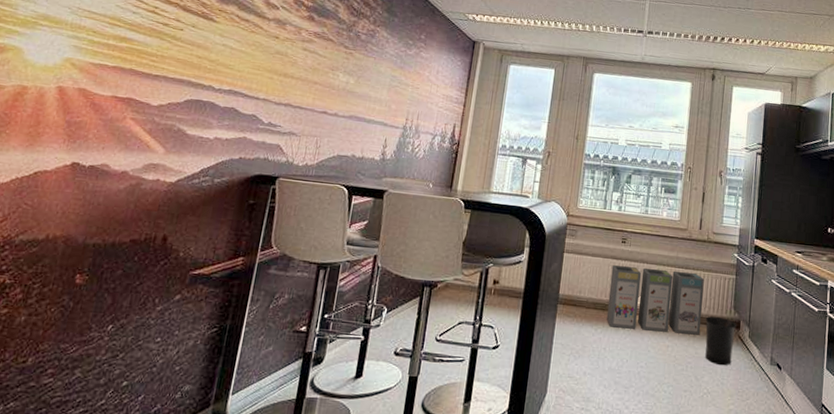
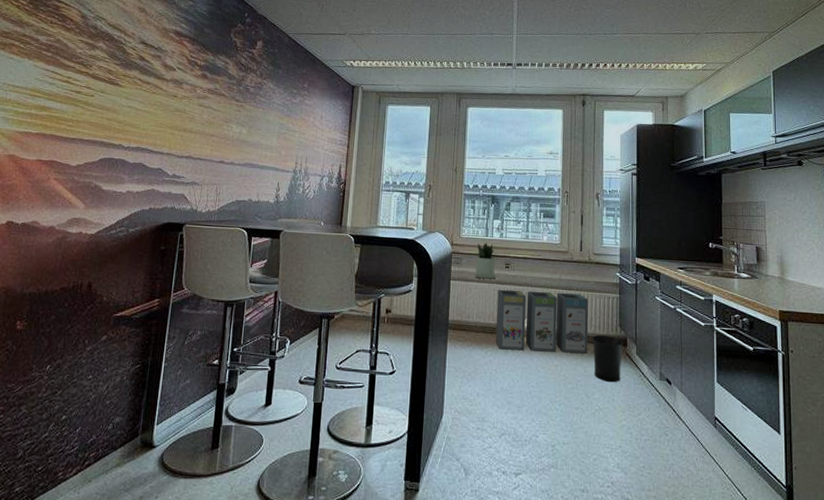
planter: none [588,215,612,254] -> present [473,242,497,279]

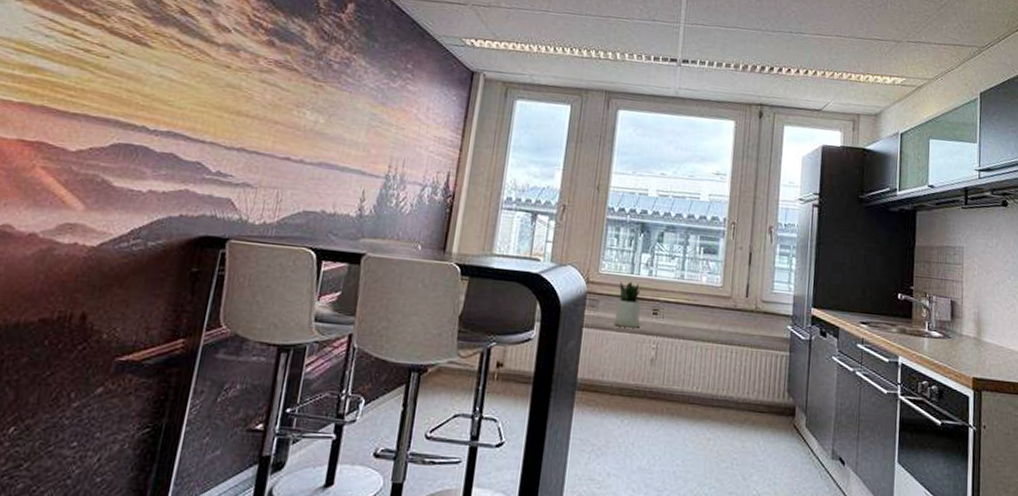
recycling bin: present [495,290,589,354] -> none [634,342,752,425]
waste bin: present [592,334,624,382] -> none [753,401,792,461]

